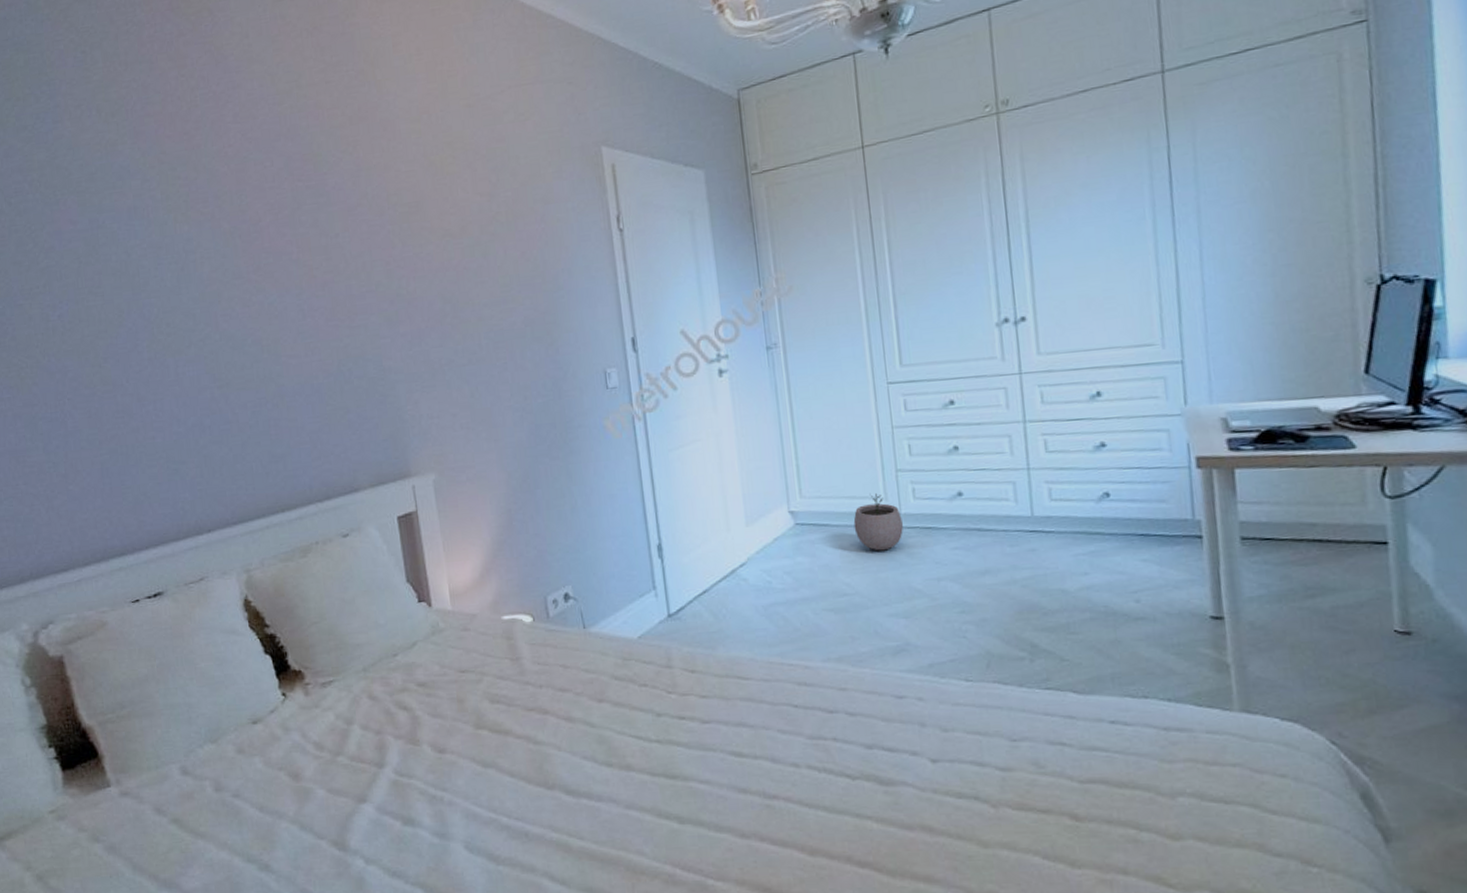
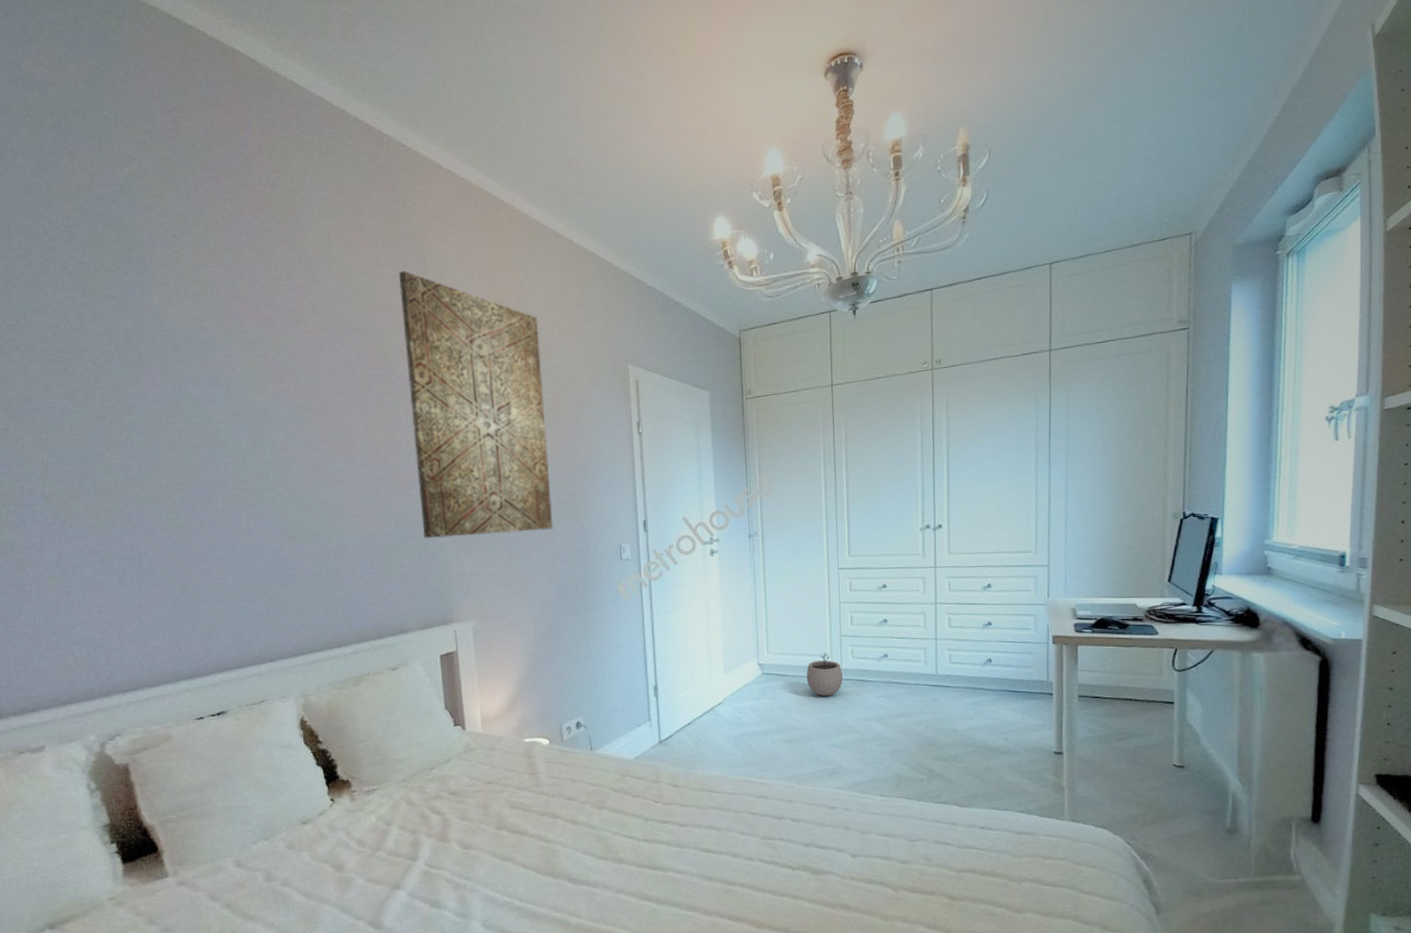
wall art: none [326,62,522,377] -> present [398,270,553,539]

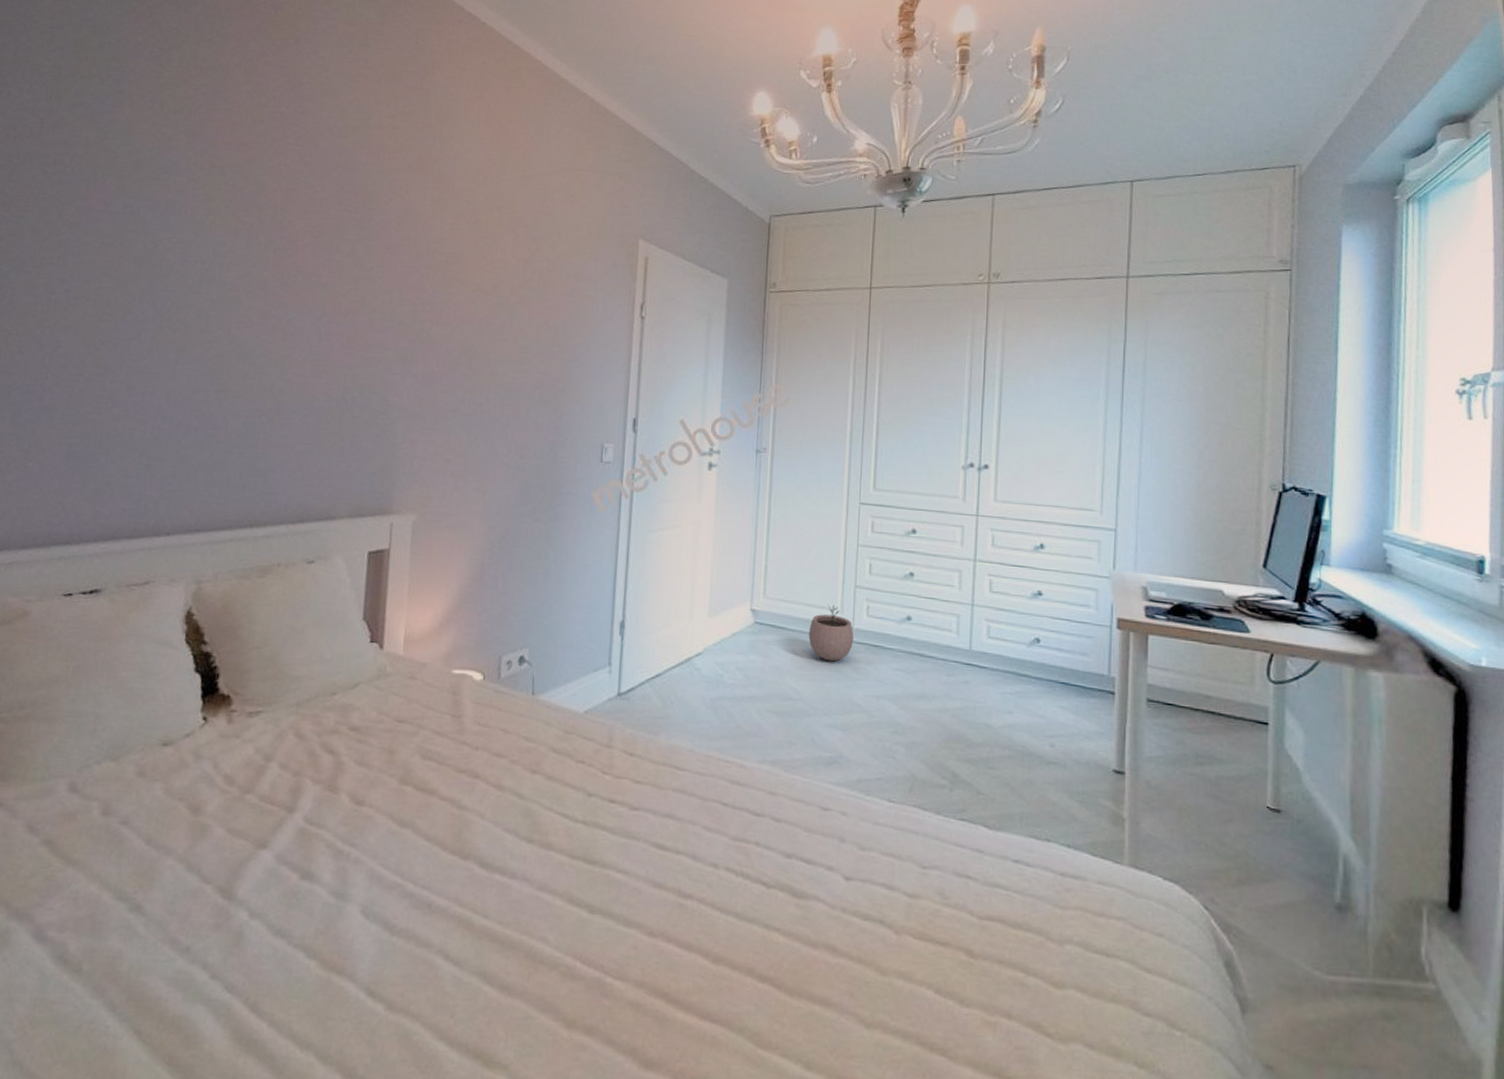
wall art: present [398,270,553,539] -> none [373,111,544,417]

